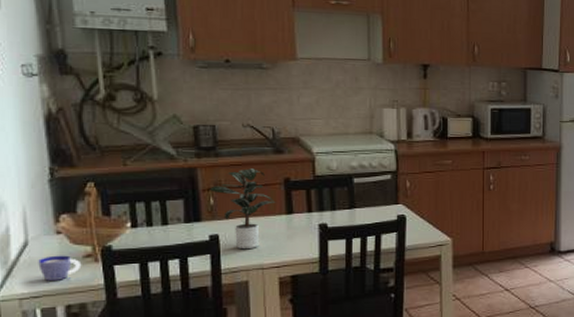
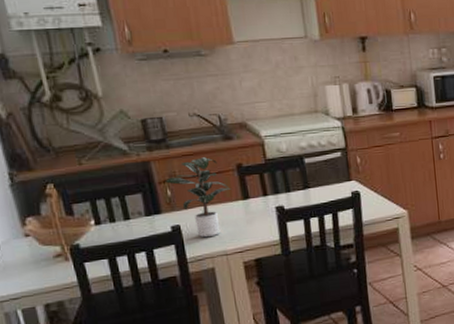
cup: present [38,255,82,281] -> none [12,256,54,282]

